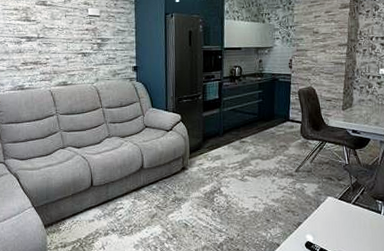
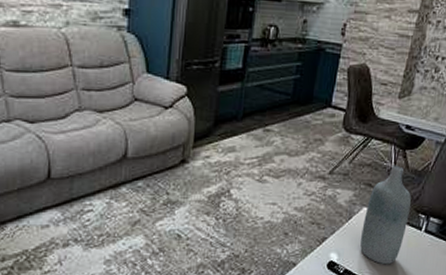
bottle: none [329,161,368,244] -> present [360,165,411,265]

